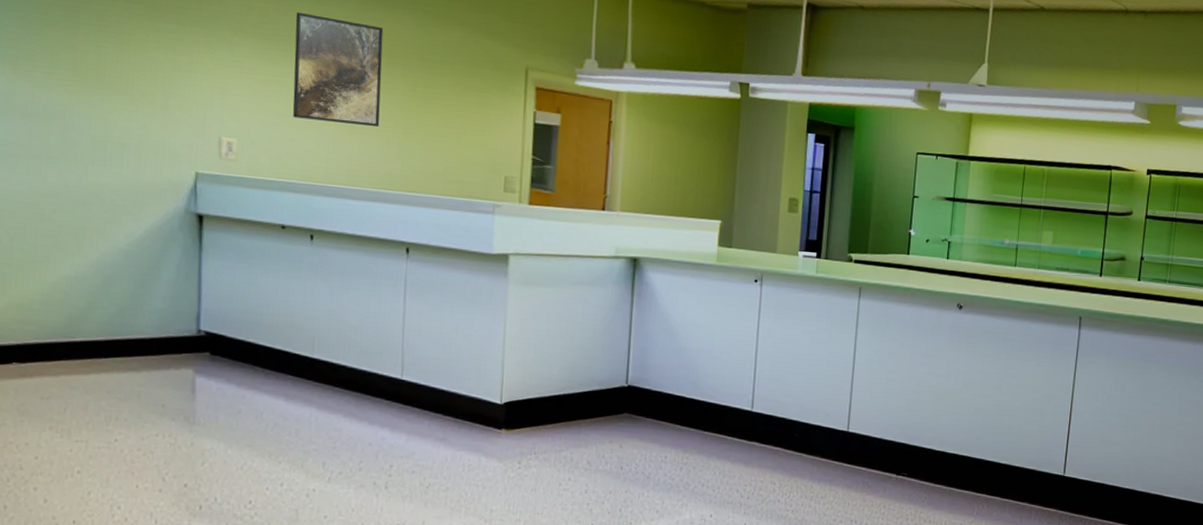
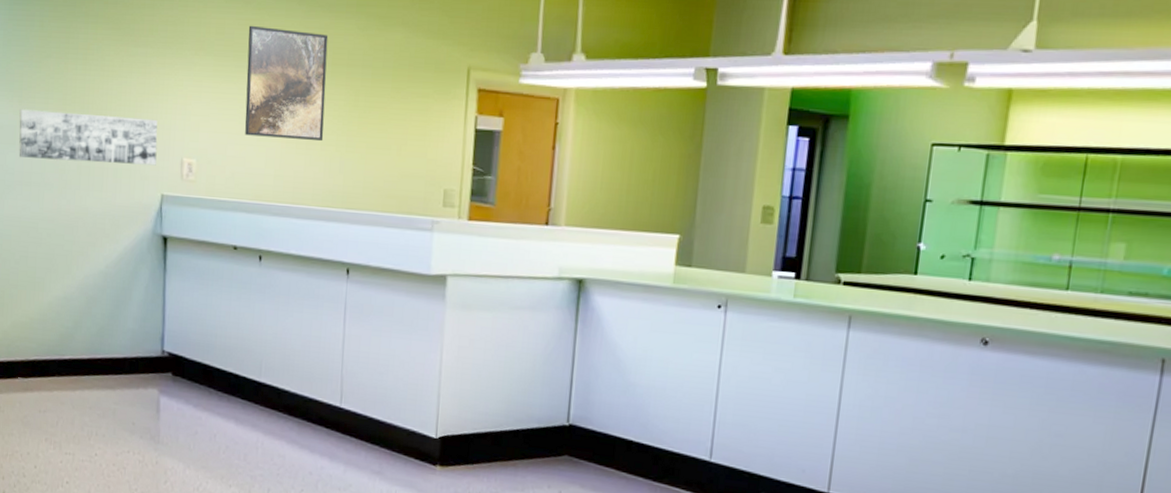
wall art: none [13,77,191,143] -> present [19,109,158,166]

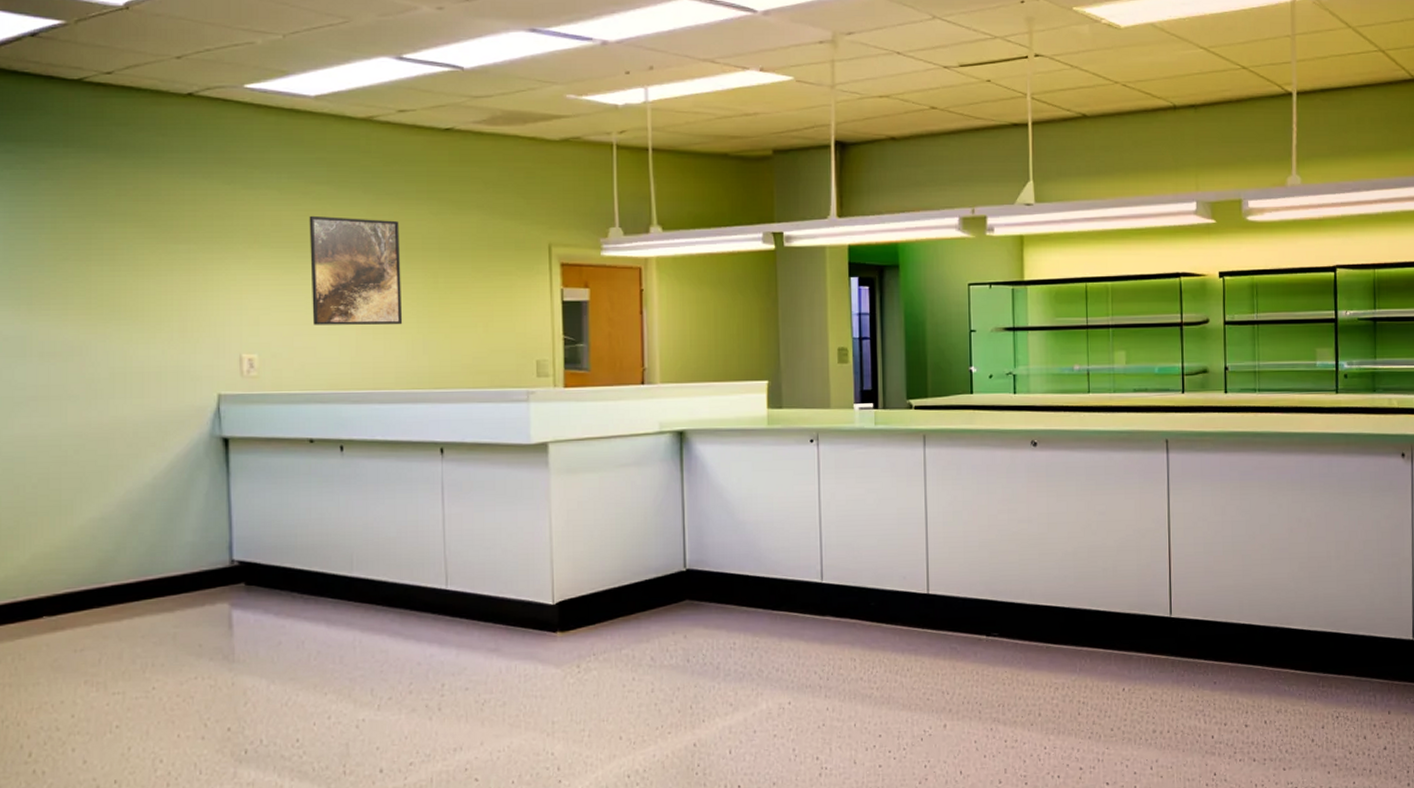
wall art: present [19,109,158,166] -> none [29,316,209,370]

